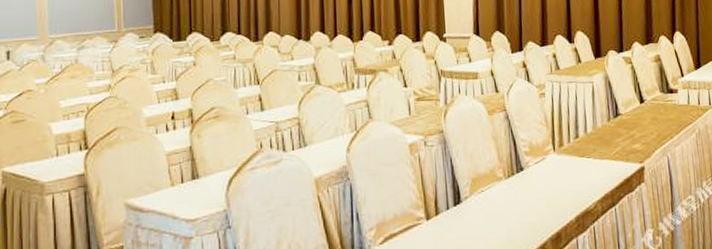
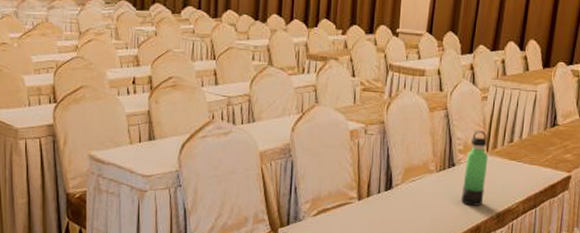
thermos bottle: none [533,129,559,212] -> present [461,131,489,206]

